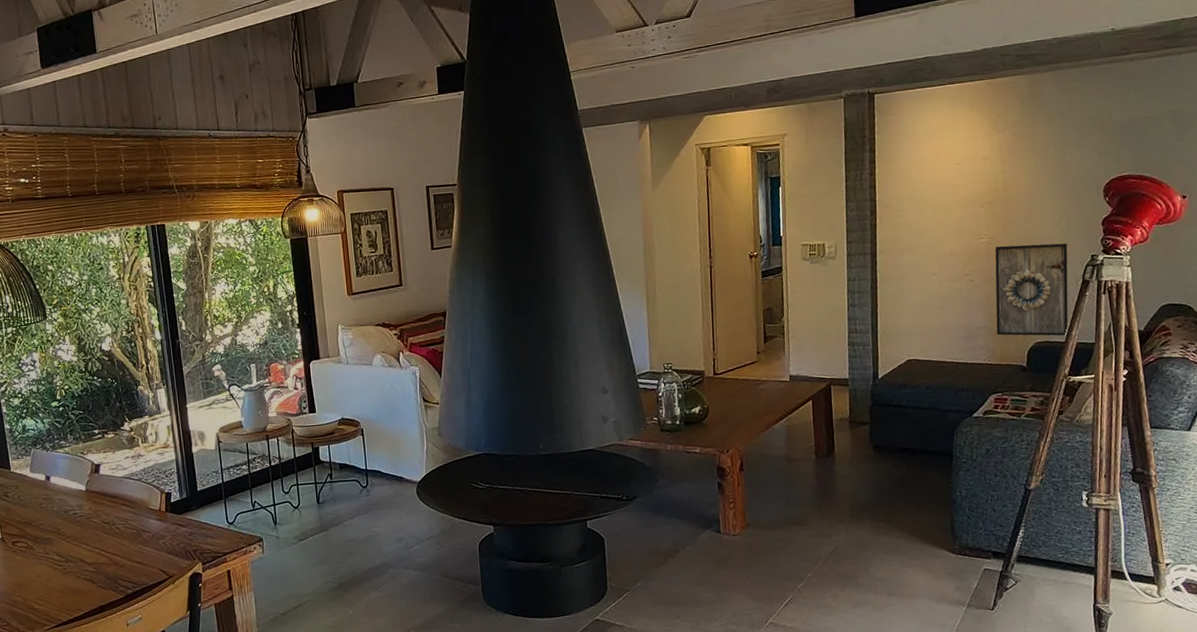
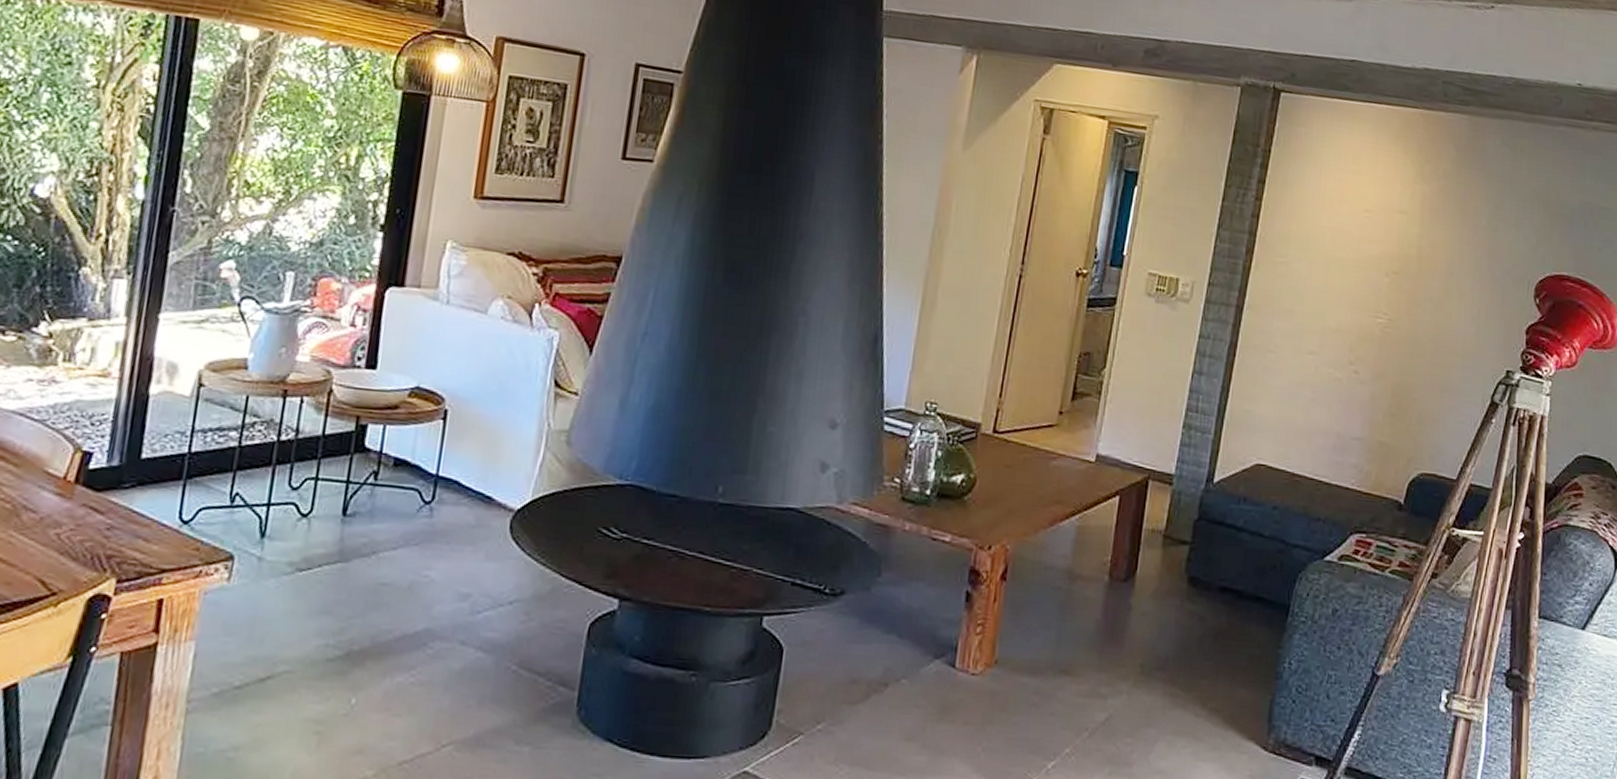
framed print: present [995,243,1069,336] -> none [1375,332,1480,472]

